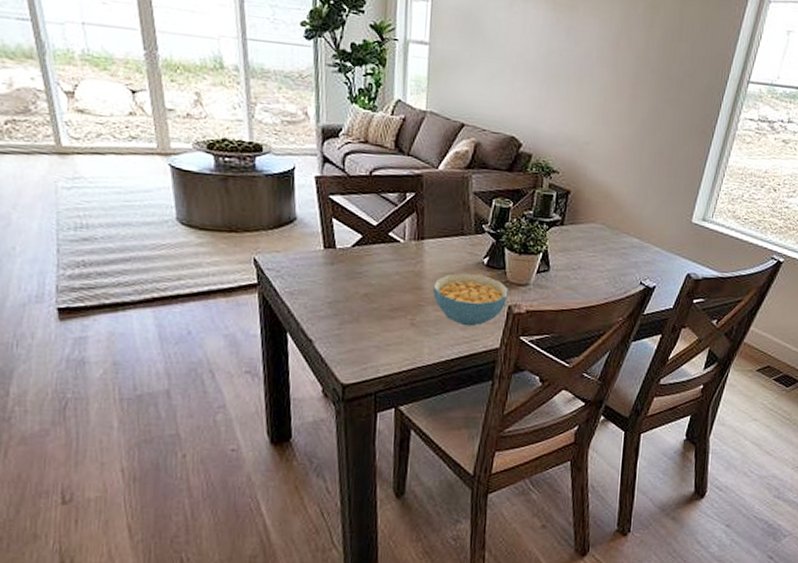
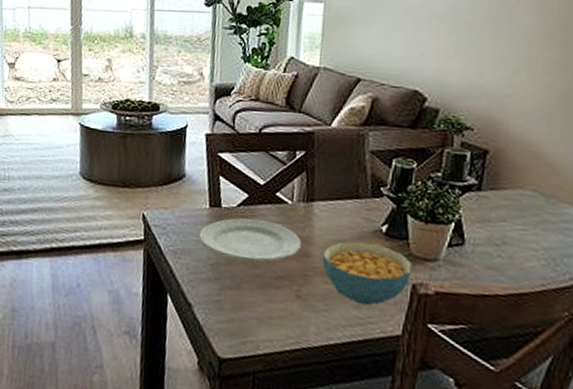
plate: none [315,257,413,297] -> present [199,218,301,262]

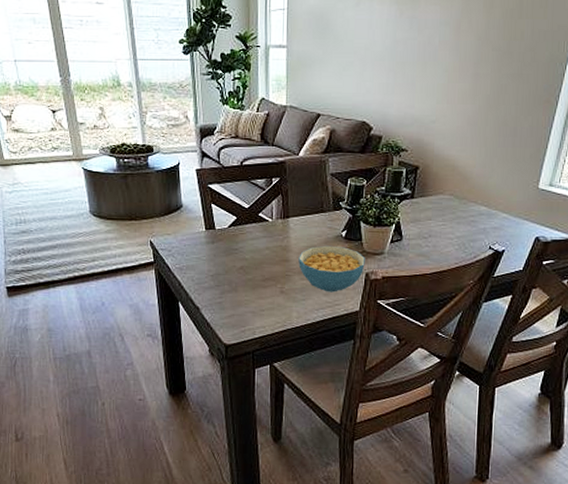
plate: present [199,218,301,262] -> none [199,235,281,270]

